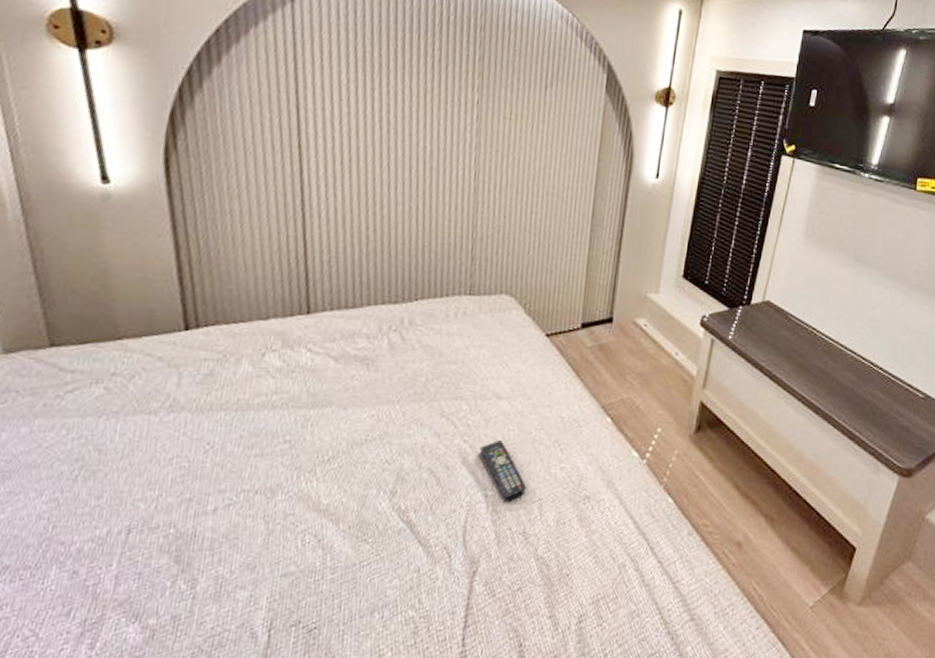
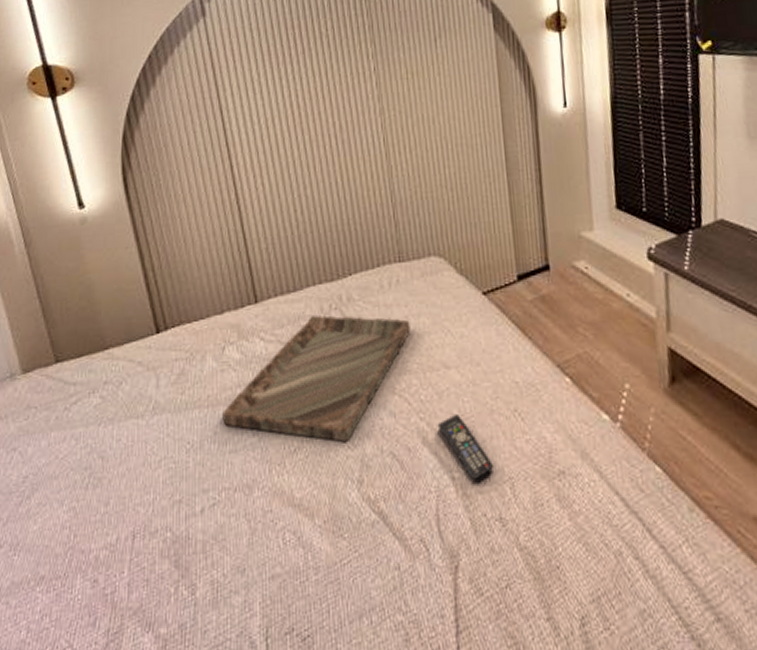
tray: none [251,334,470,456] -> present [222,315,411,442]

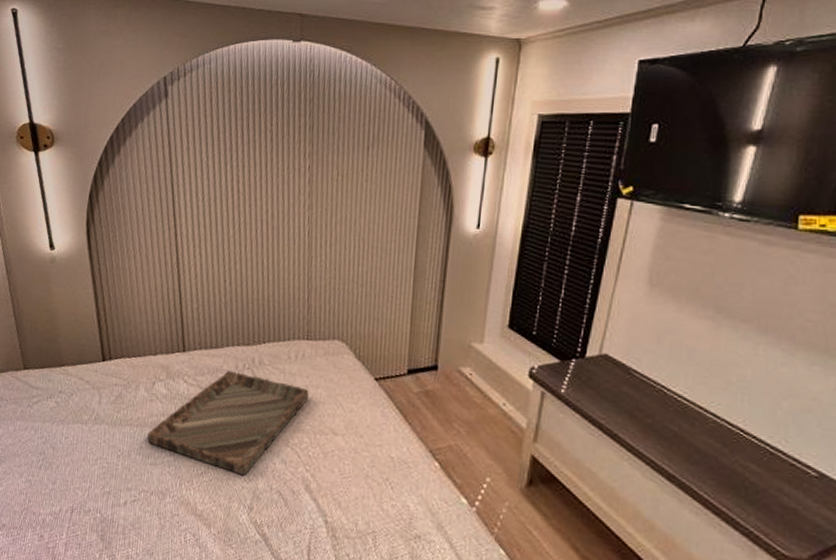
remote control: present [437,415,495,481] -> none [319,472,362,528]

